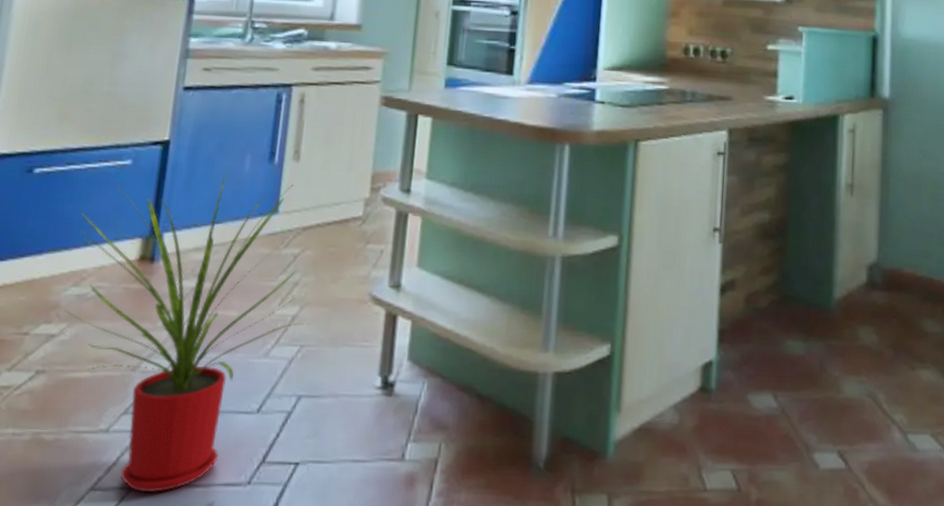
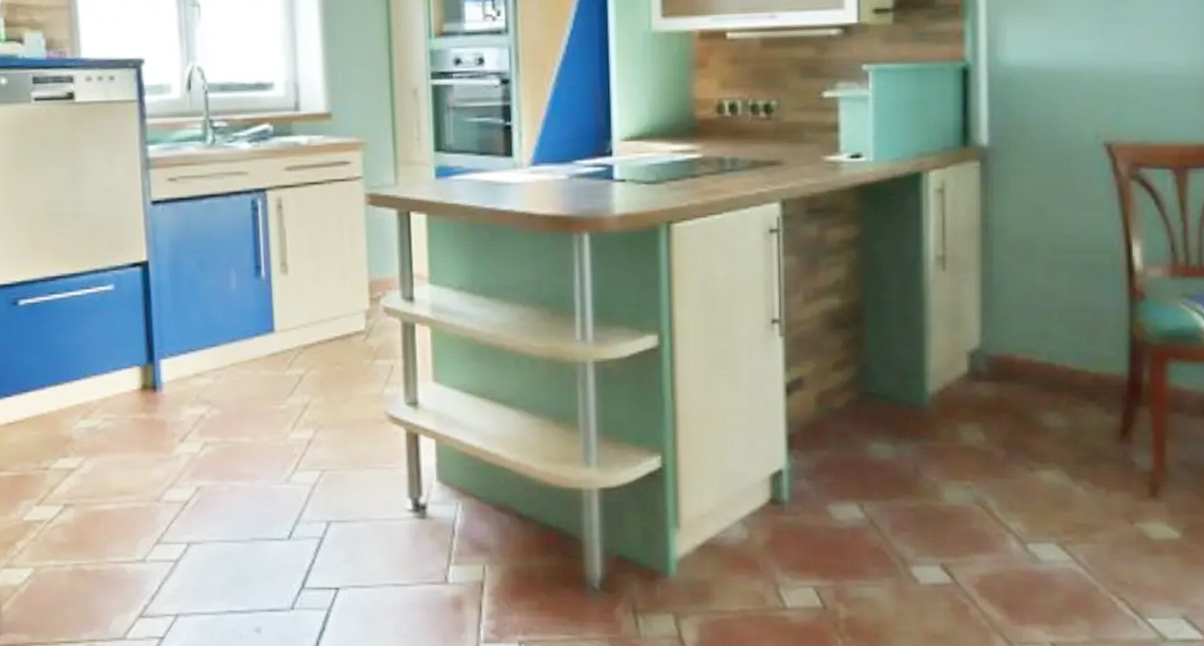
house plant: present [65,173,309,493] -> none [73,292,327,620]

